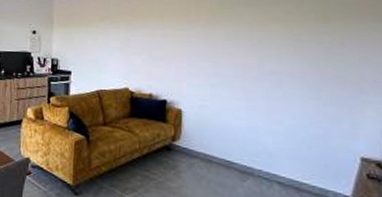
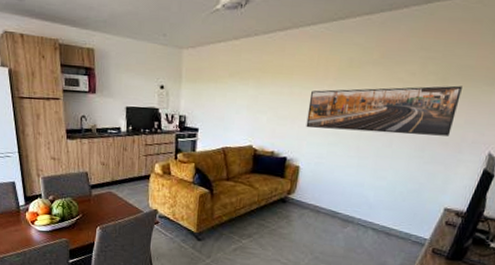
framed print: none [183,23,348,75] -> present [306,85,462,136]

